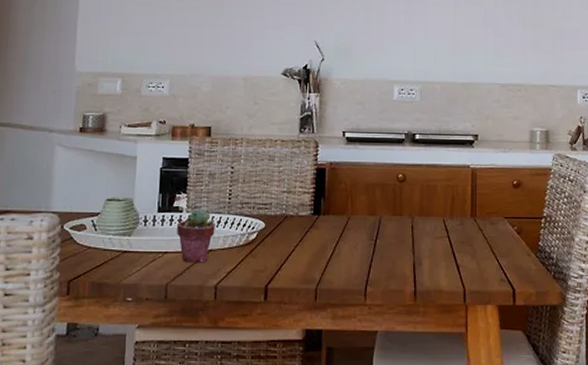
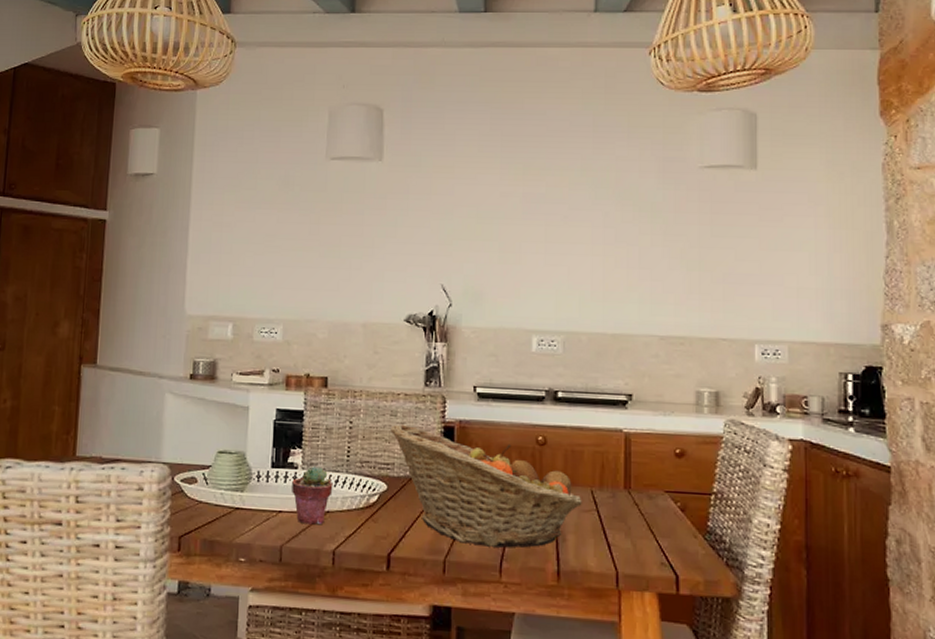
fruit basket: none [268,168,436,274] -> present [390,424,582,548]

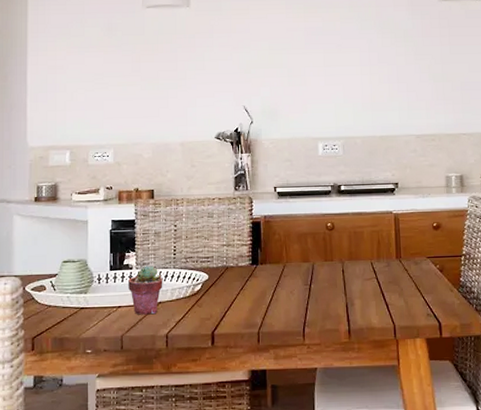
fruit basket: present [390,424,582,548] -> none [208,223,365,317]

